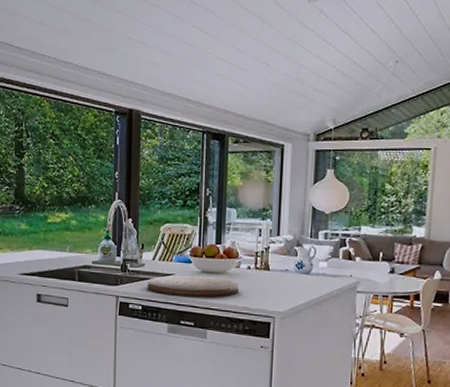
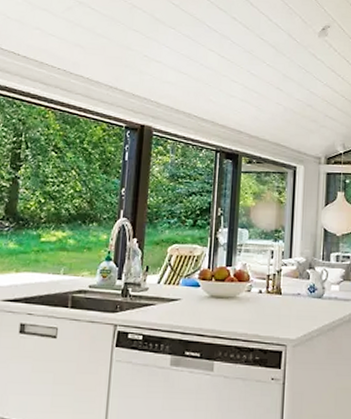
cutting board: present [147,275,239,298] -> none [149,300,249,326]

